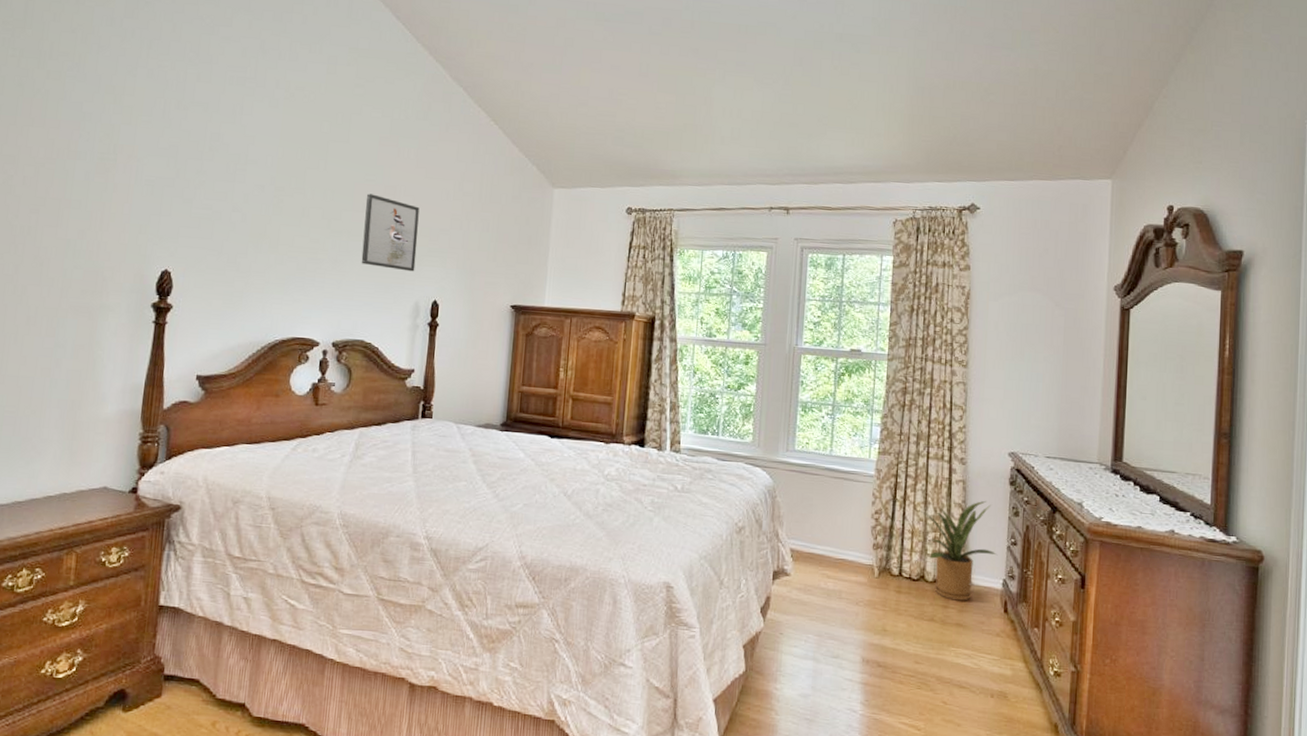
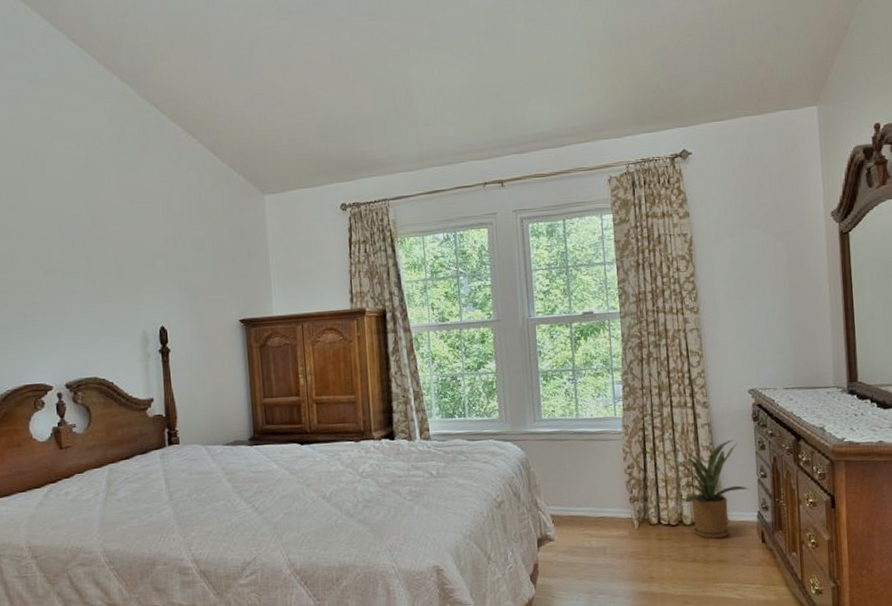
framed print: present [361,193,420,272] -> none [73,228,137,302]

